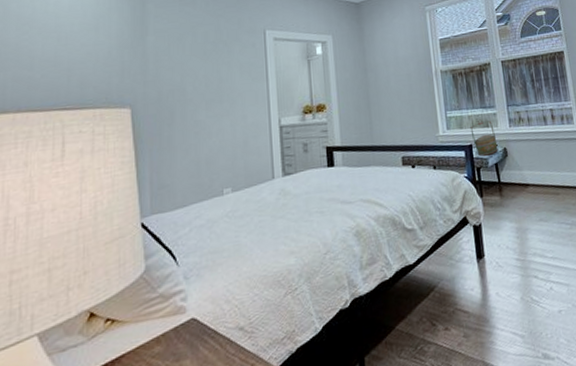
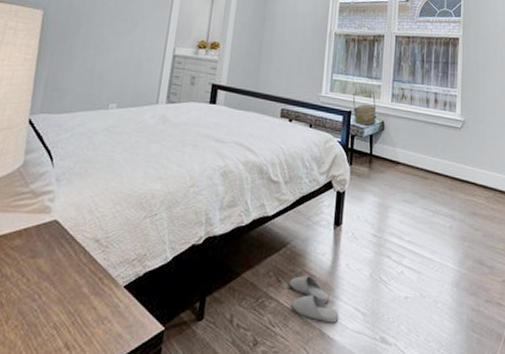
slippers: none [444,312,499,354] -> present [289,276,340,323]

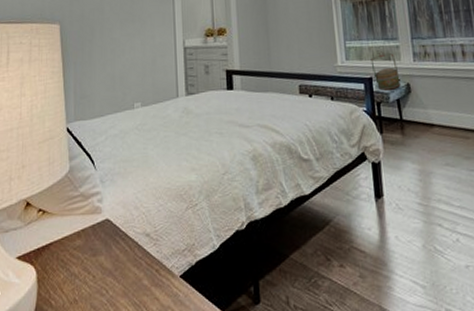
slippers: present [289,276,340,323] -> none [339,252,398,299]

